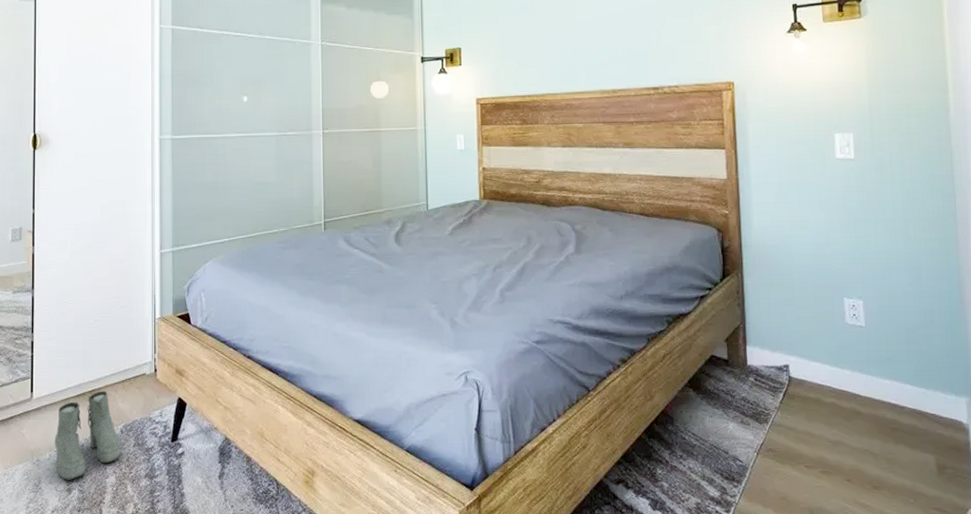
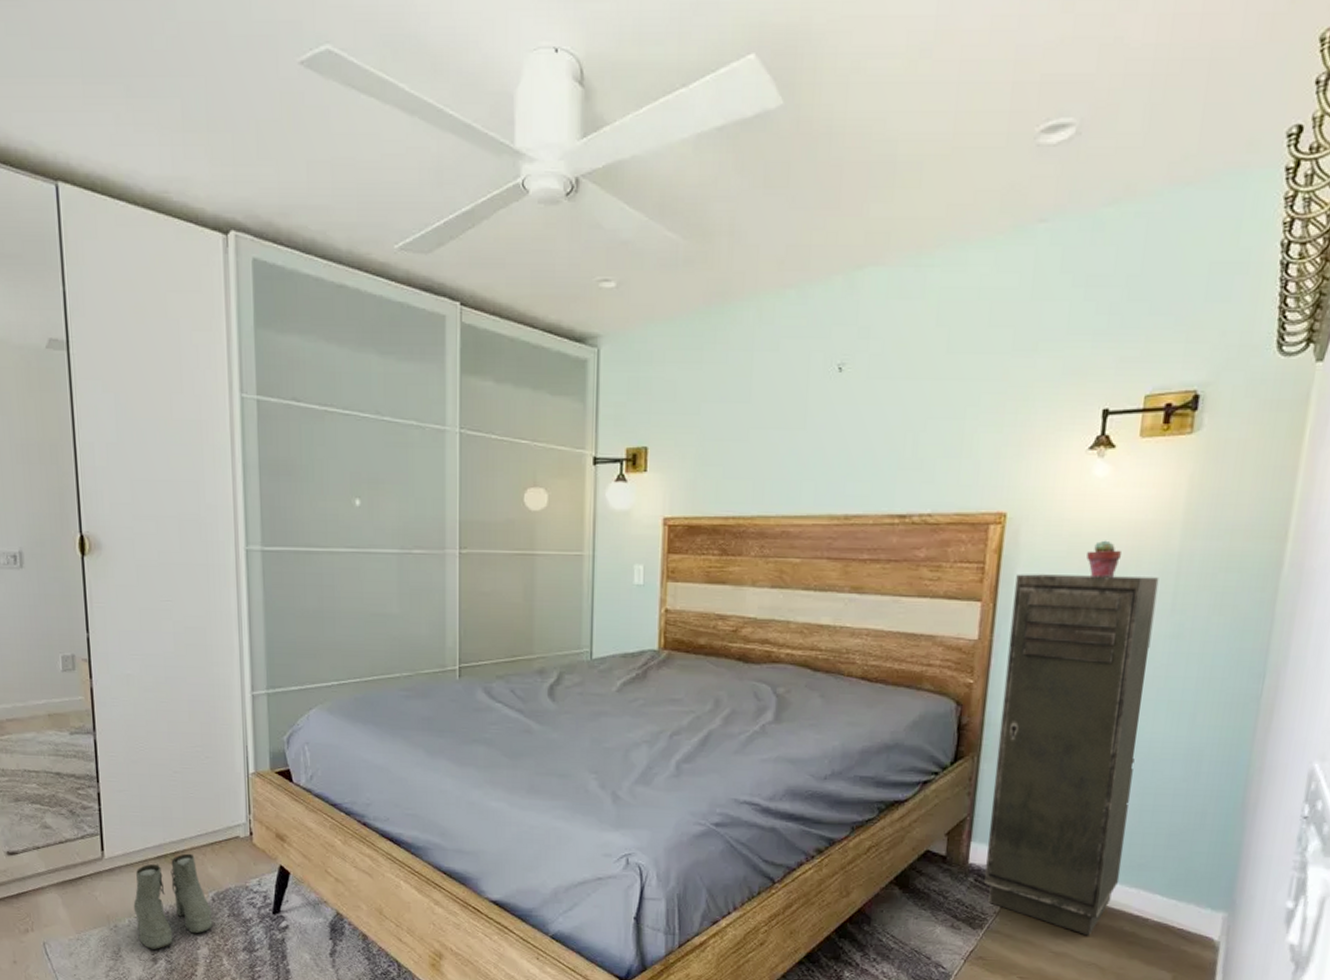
storage cabinet: none [749,124,874,425] -> present [984,574,1159,936]
potted succulent: none [800,98,826,126] -> present [1086,540,1123,578]

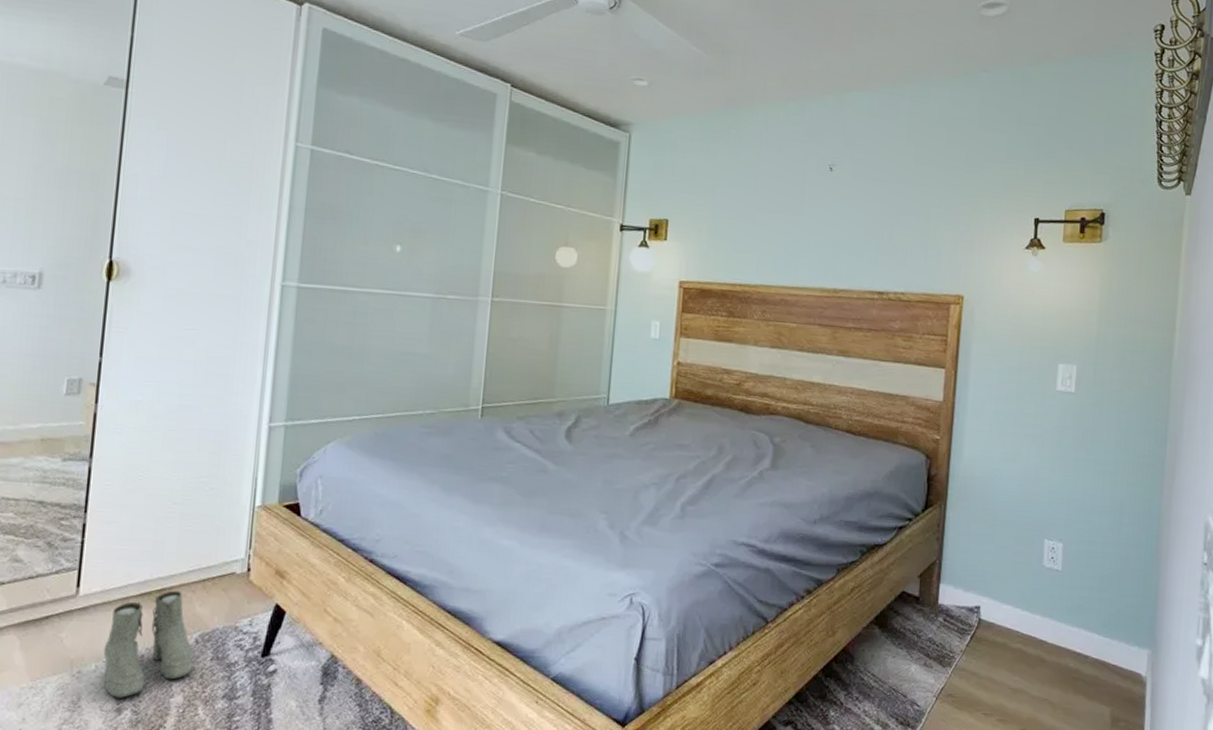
storage cabinet: present [984,574,1159,936] -> none [952,347,1083,673]
potted succulent: present [1086,540,1123,578] -> none [1027,323,1054,354]

